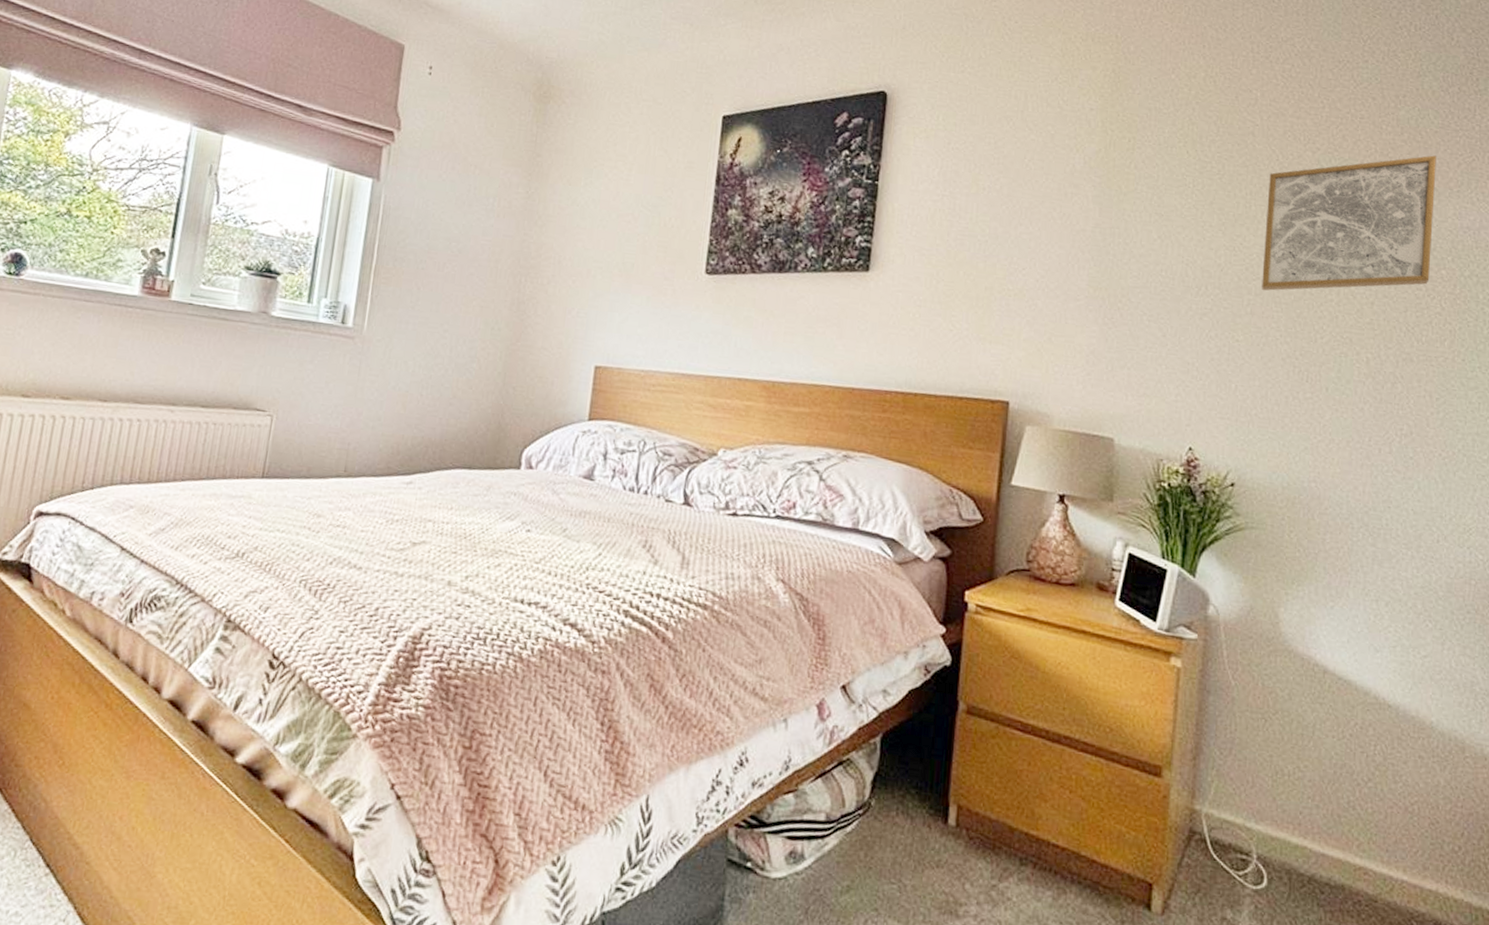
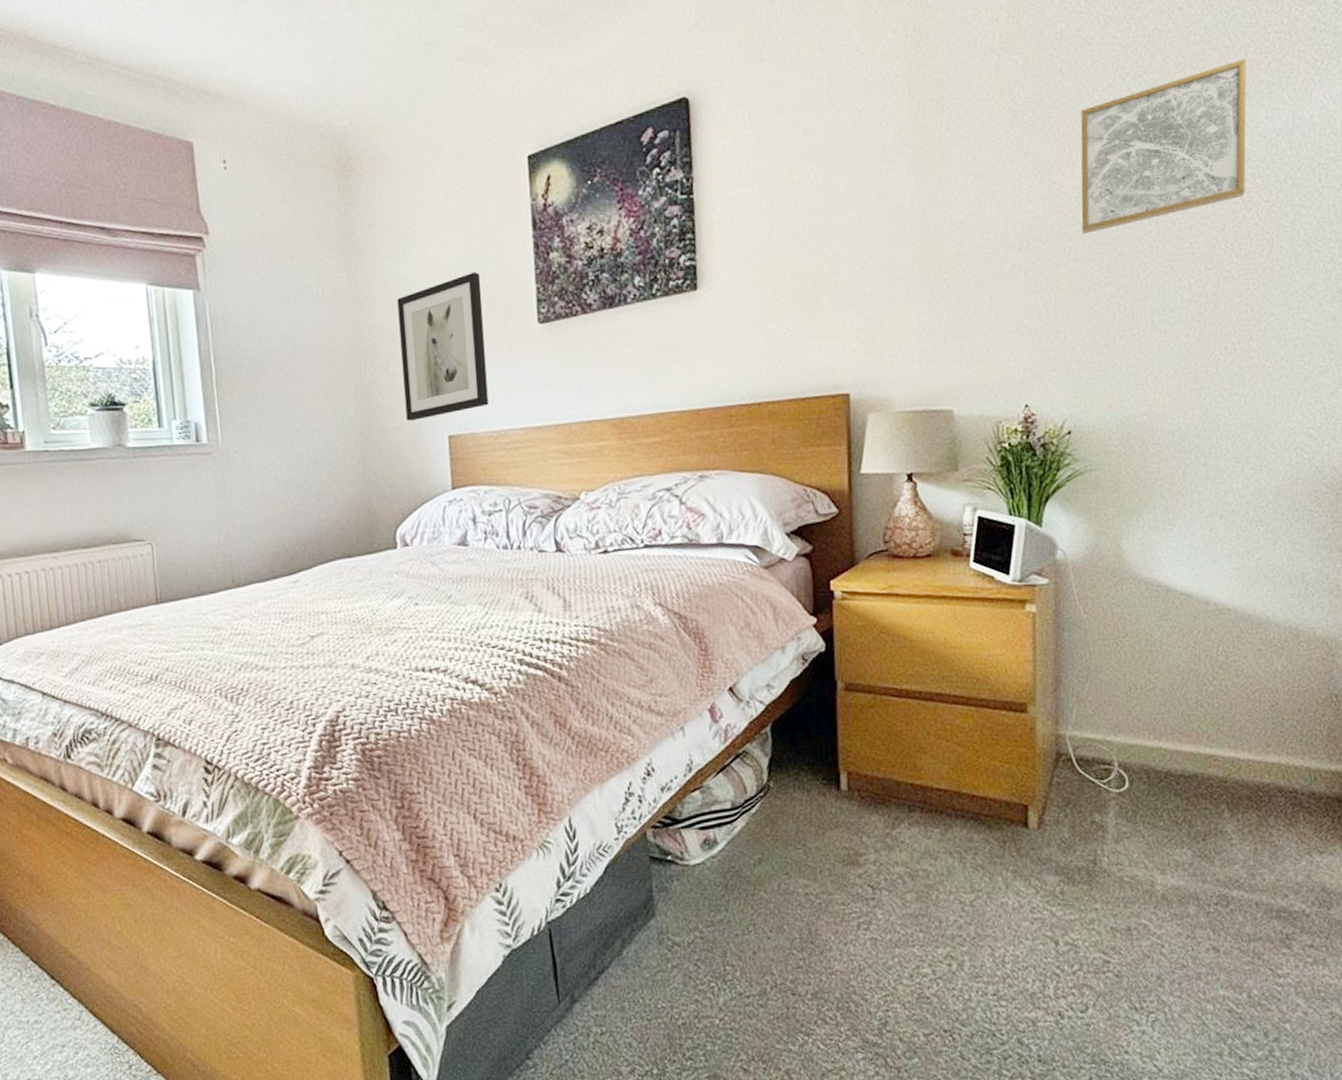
wall art: none [556,213,657,345] -> present [397,271,489,421]

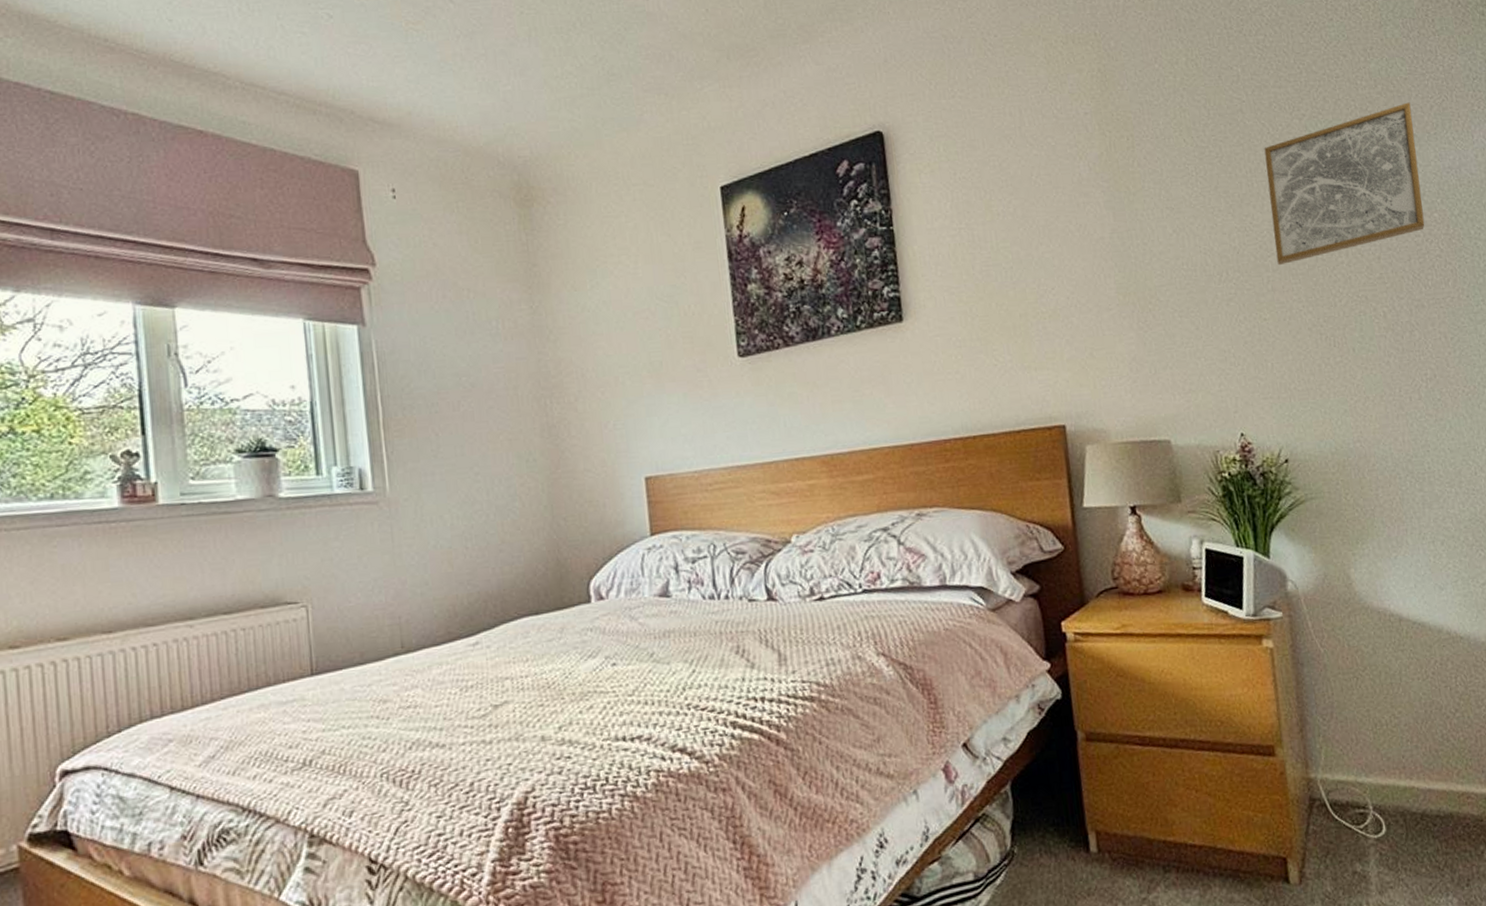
wall art: present [397,271,489,421] -> none [585,304,688,462]

